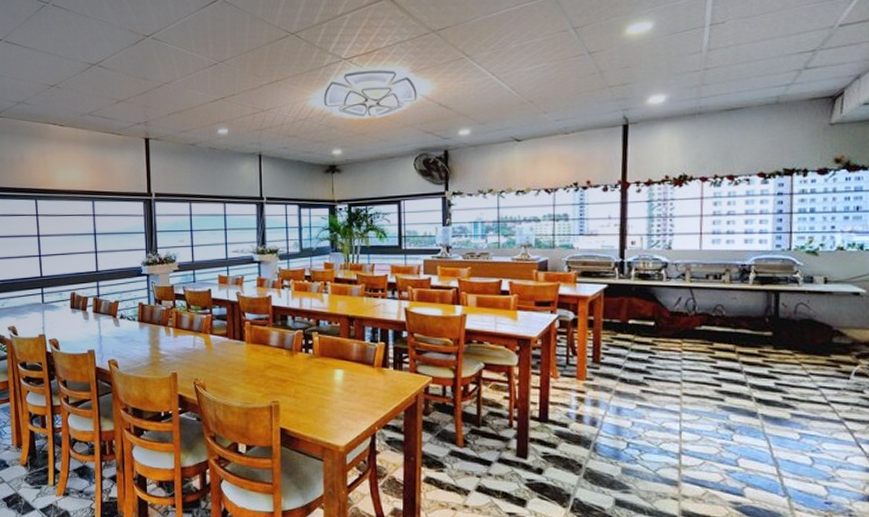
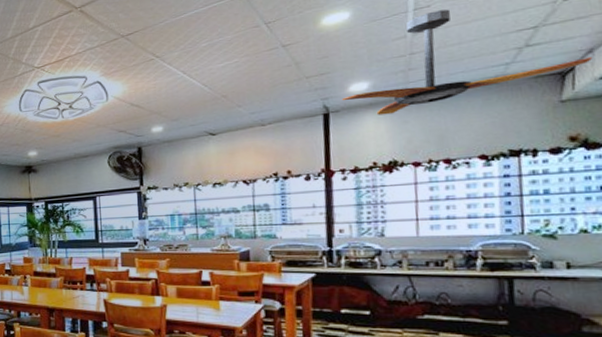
ceiling fan: none [641,27,860,129] -> present [342,9,593,115]

